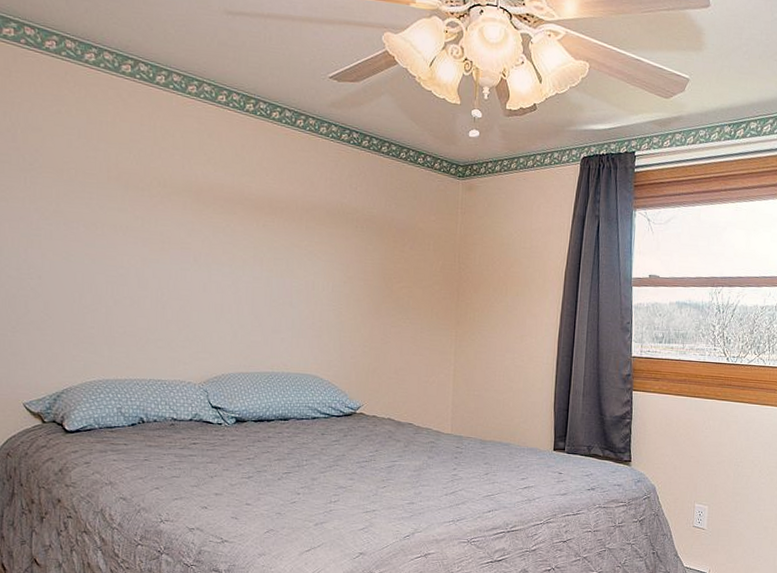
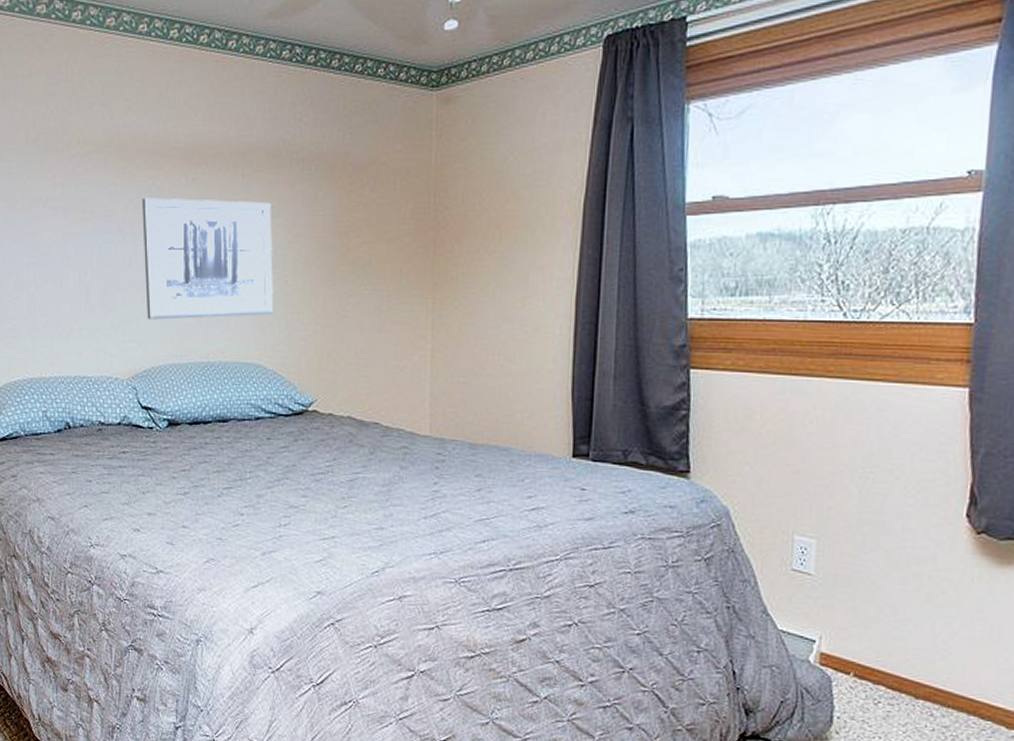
wall art: none [217,236,330,338] -> present [142,197,273,320]

